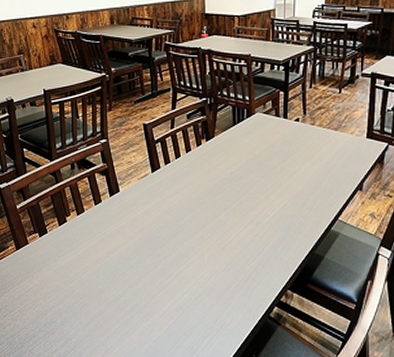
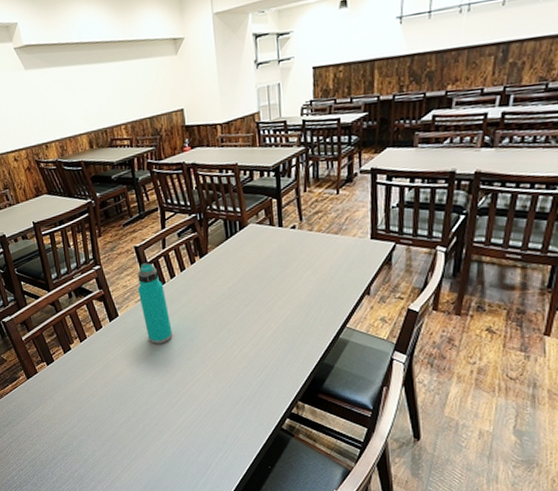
water bottle: none [142,141,172,223] -> present [137,263,173,344]

